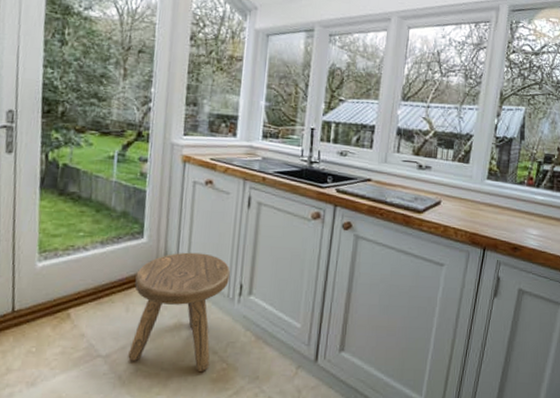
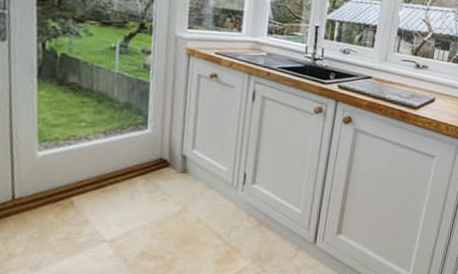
stool: present [128,252,230,371] -> none [133,143,234,254]

